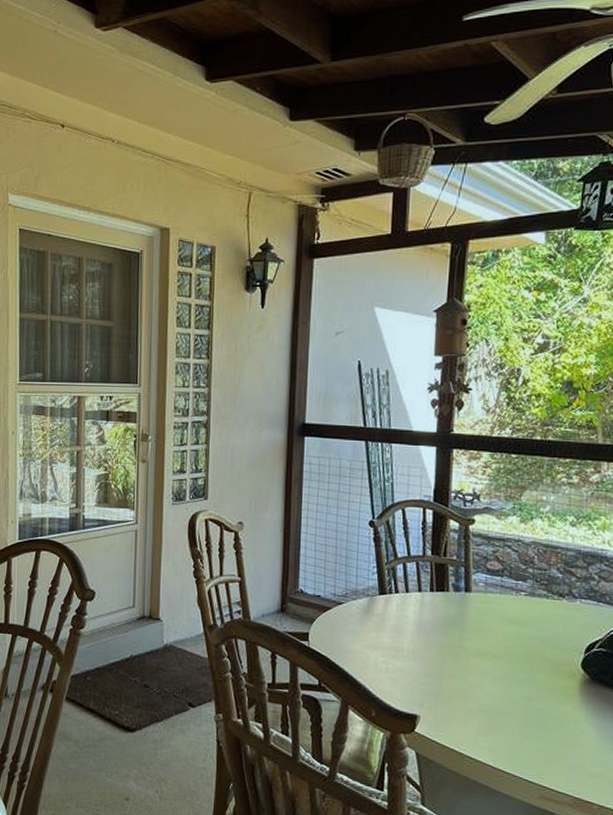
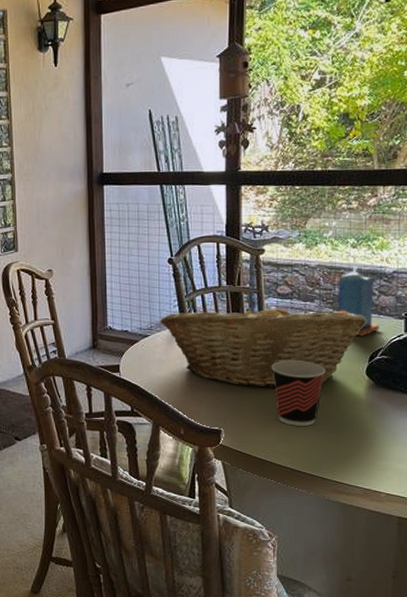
fruit basket: none [356,574,584,674] -> present [160,300,367,388]
cup: none [476,643,537,720] -> present [271,359,326,426]
candle: none [552,546,598,625] -> present [338,266,380,337]

